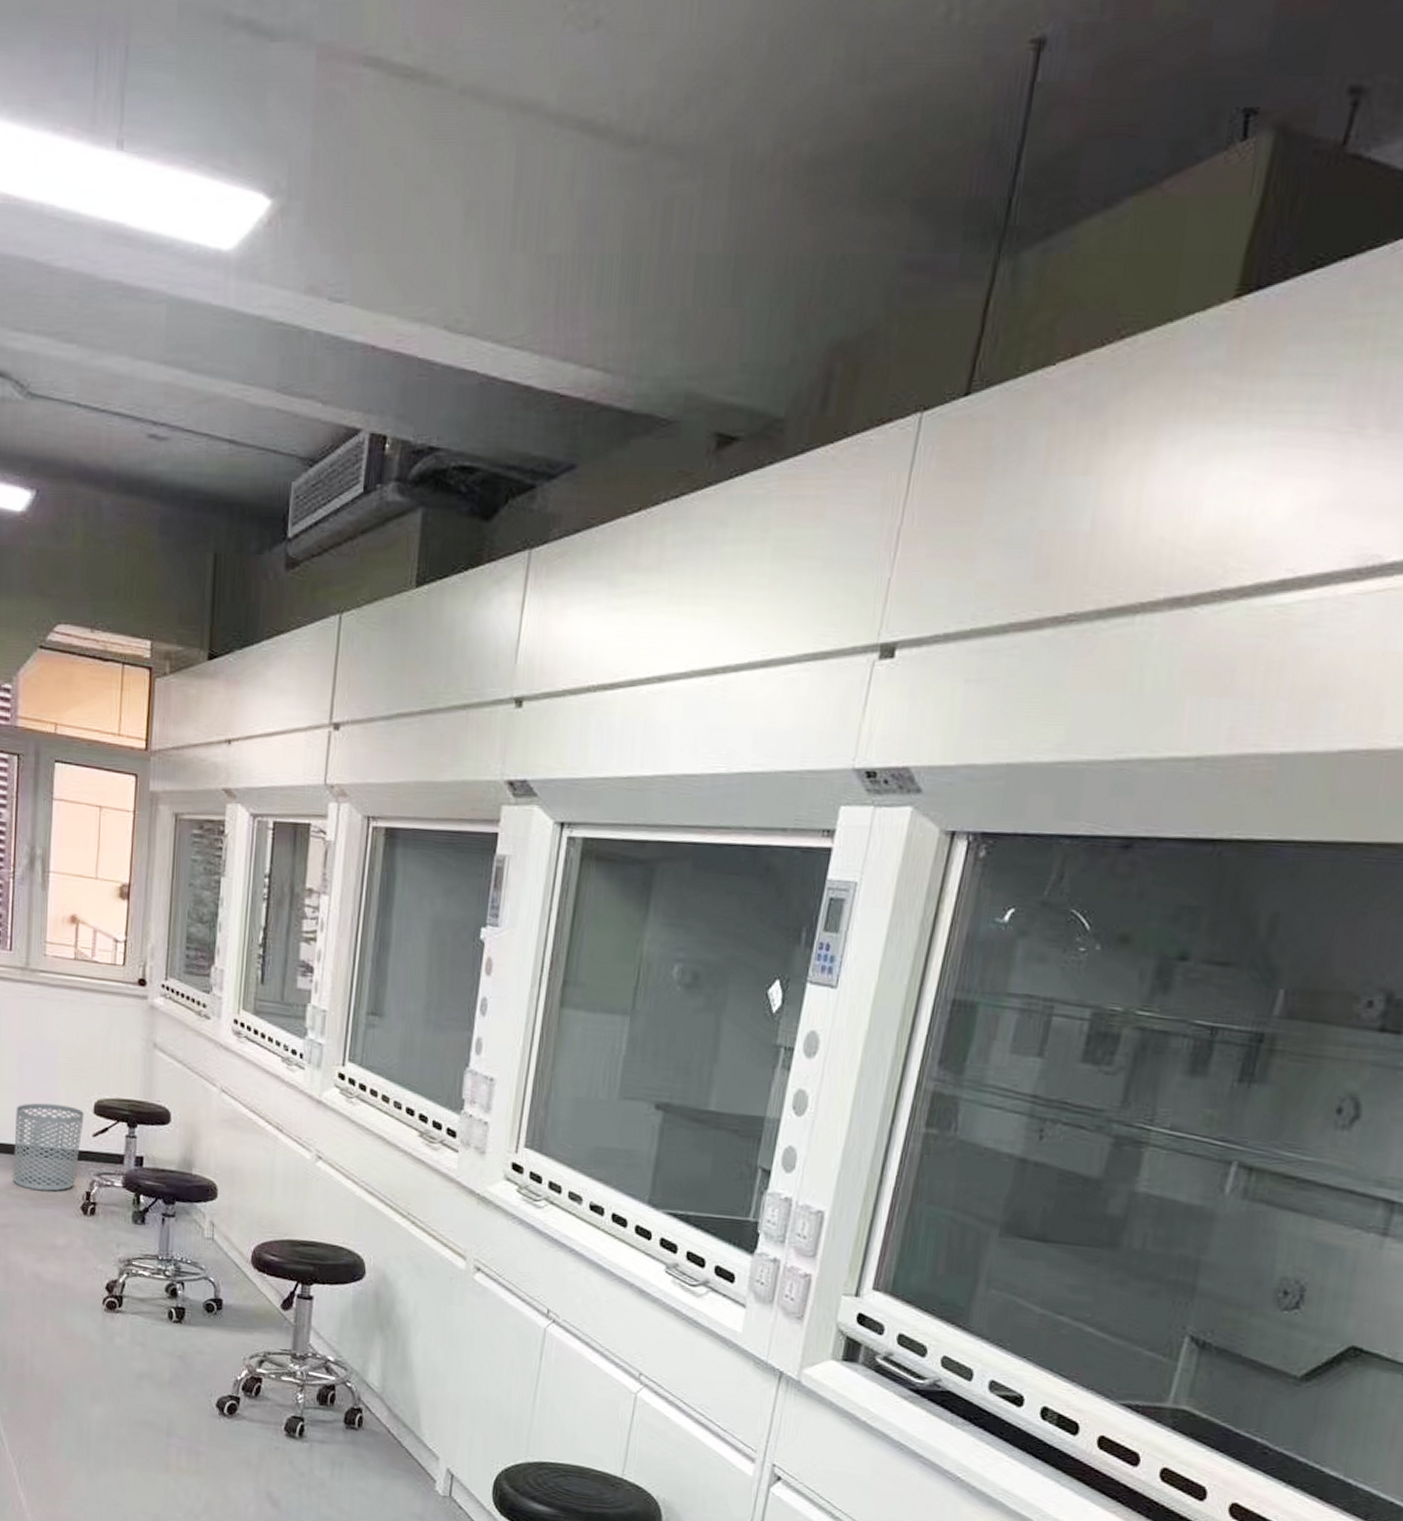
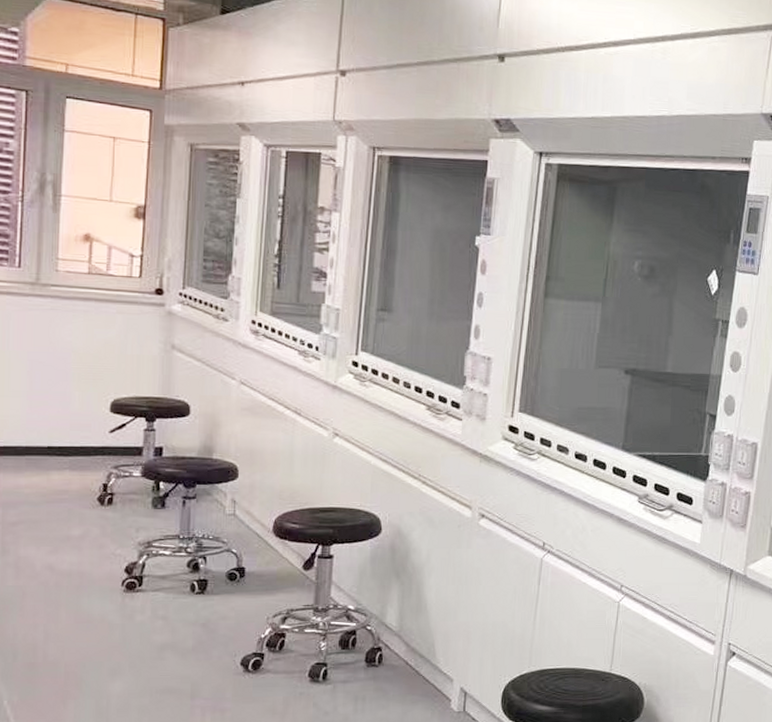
waste bin: present [13,1103,84,1192] -> none [23,406,100,488]

